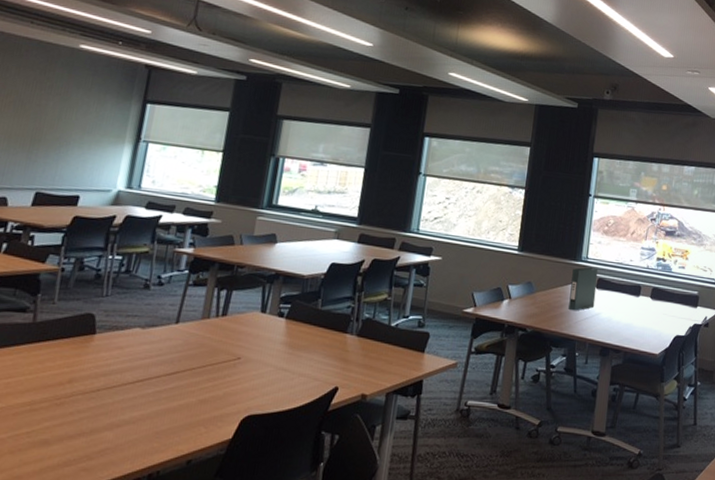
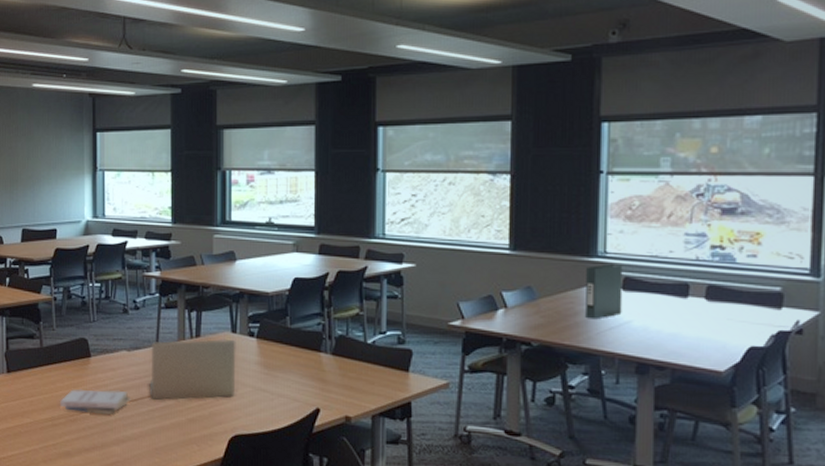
books: none [44,368,136,398] -> present [59,388,130,415]
laptop: none [160,318,264,380] -> present [149,339,236,400]

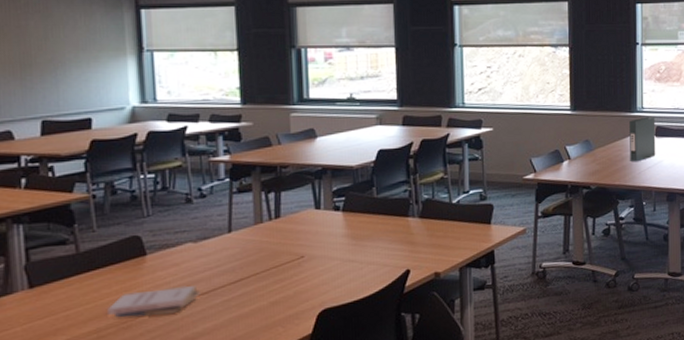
laptop: present [149,339,236,400] -> none [223,216,322,289]

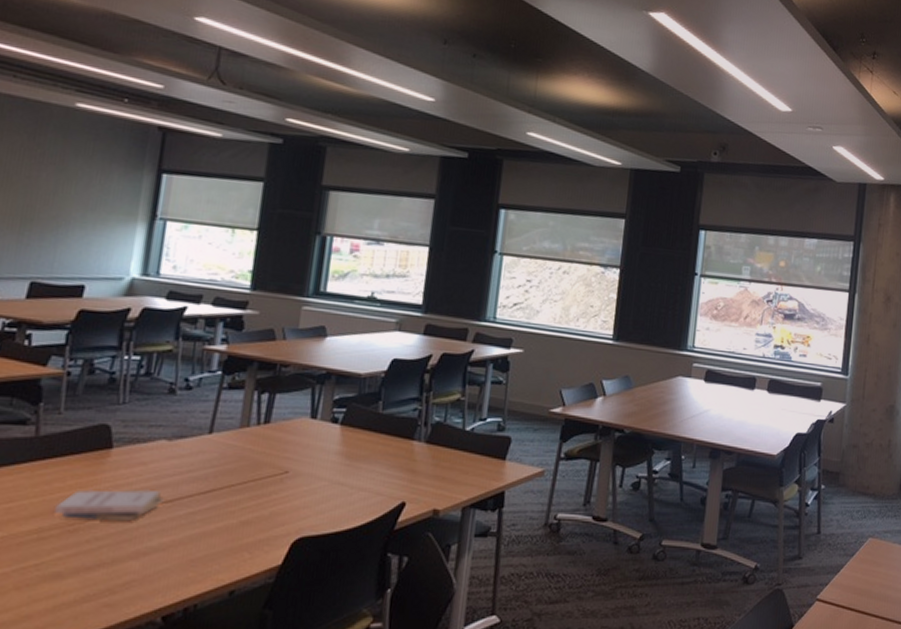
binder: present [629,117,656,162] -> none [673,357,707,408]

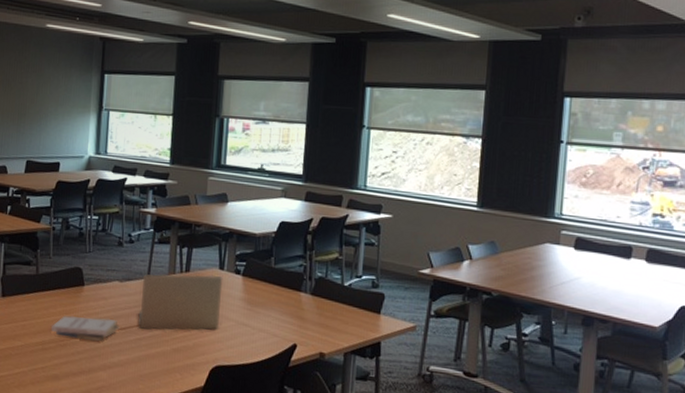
laptop: none [192,426,315,500] -> present [138,273,223,330]

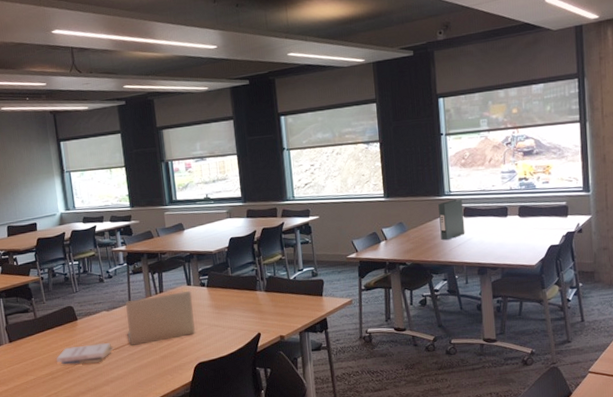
binder: none [541,225,576,275] -> present [438,199,465,241]

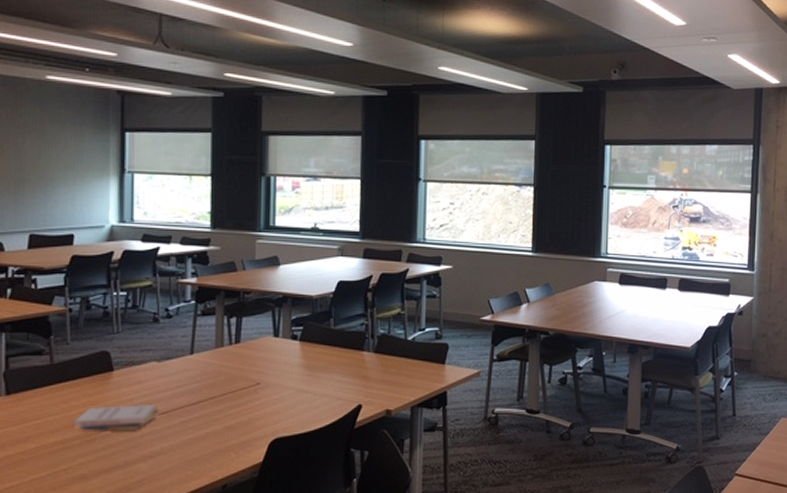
laptop: present [125,291,195,346] -> none [182,344,279,410]
binder: present [438,199,465,241] -> none [591,263,620,310]

